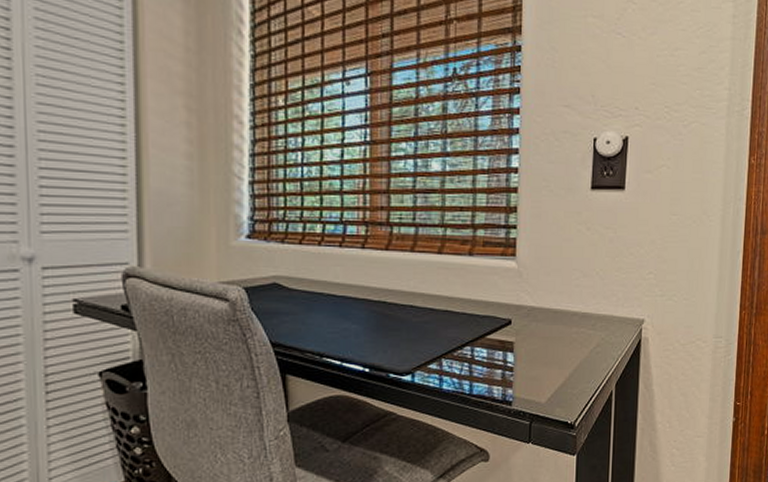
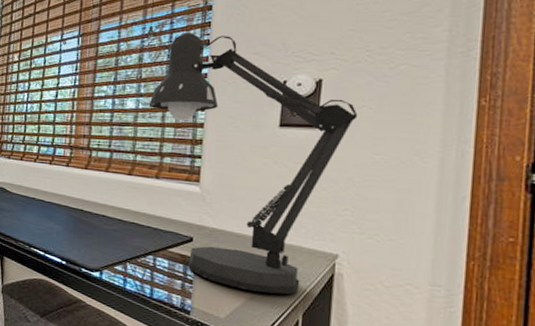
desk lamp: none [457,77,659,370] -> present [148,33,358,295]

